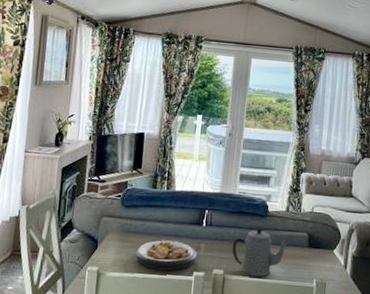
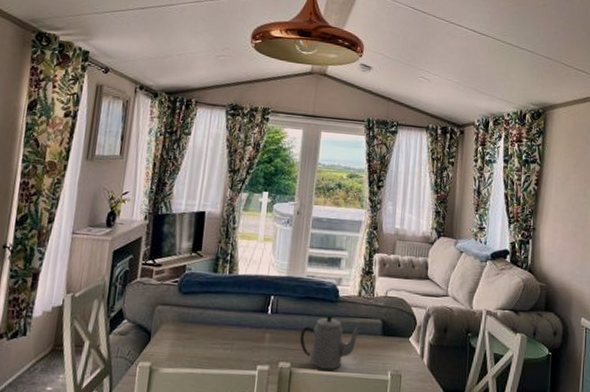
plate: present [136,240,198,271] -> none [193,330,262,365]

